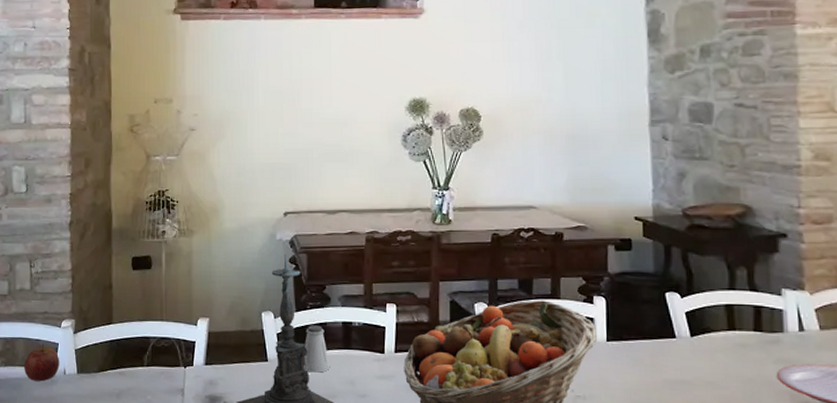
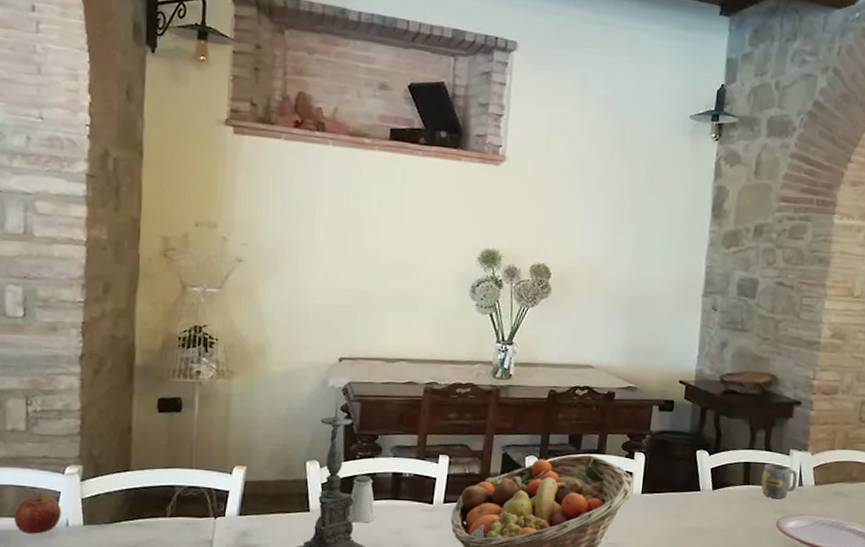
mug: none [749,305,797,346] -> present [761,463,798,498]

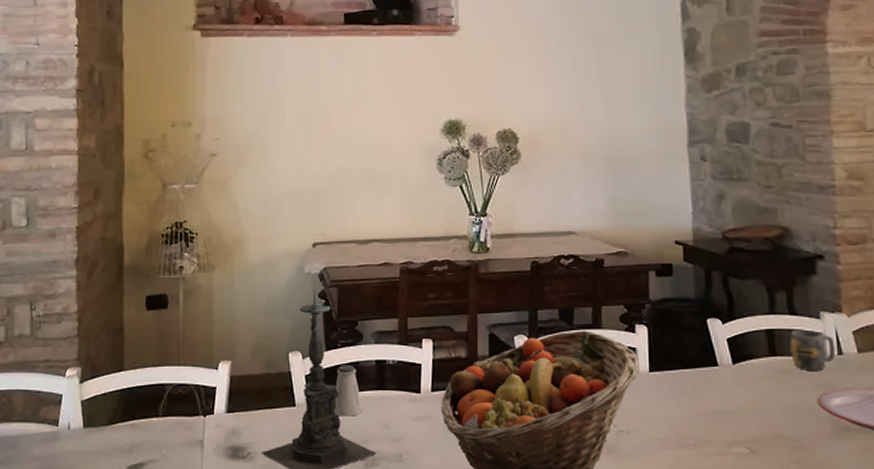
apple: present [14,492,62,534] -> none [22,395,64,438]

